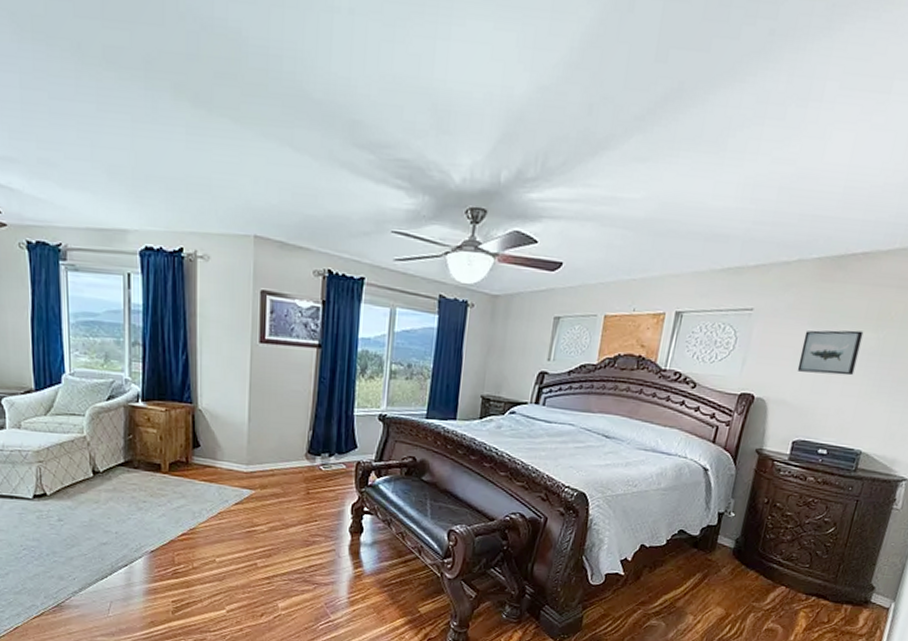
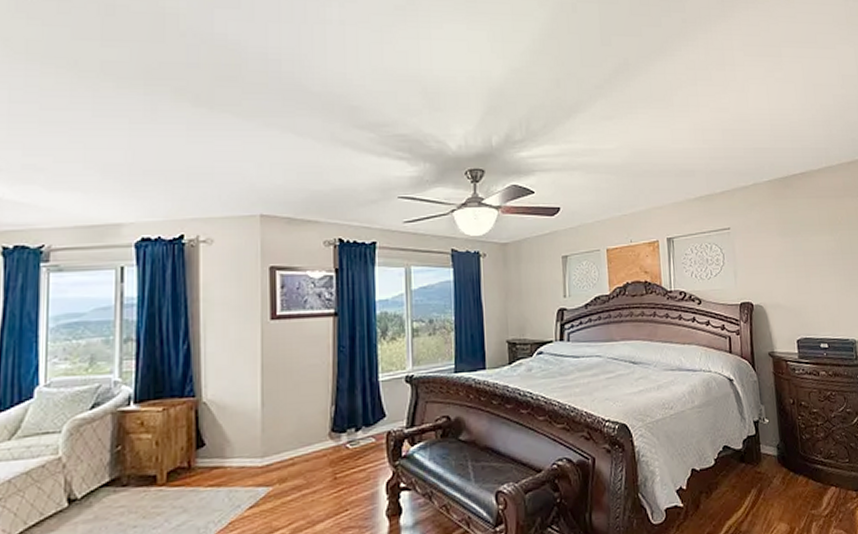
wall art: present [797,330,864,376] -> none [777,235,827,276]

